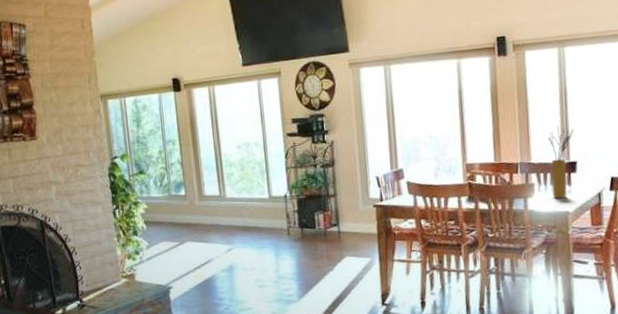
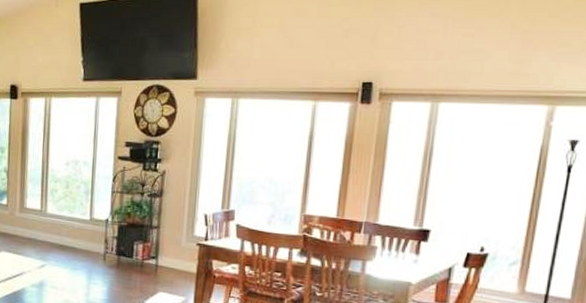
vase: present [547,125,574,199] -> none [396,188,433,267]

